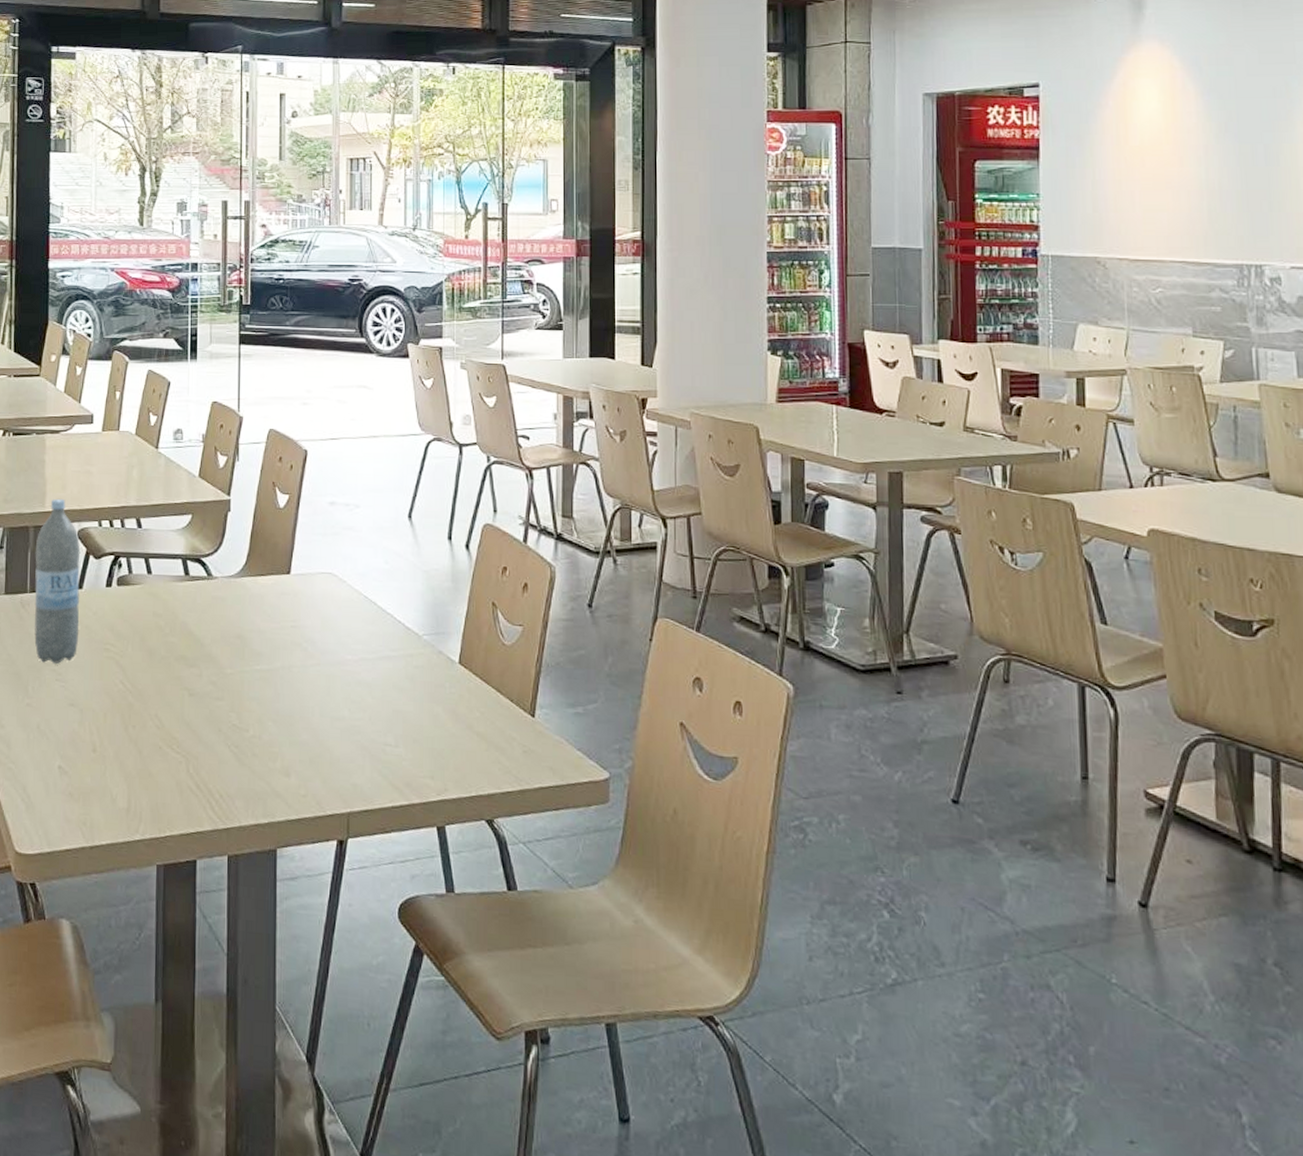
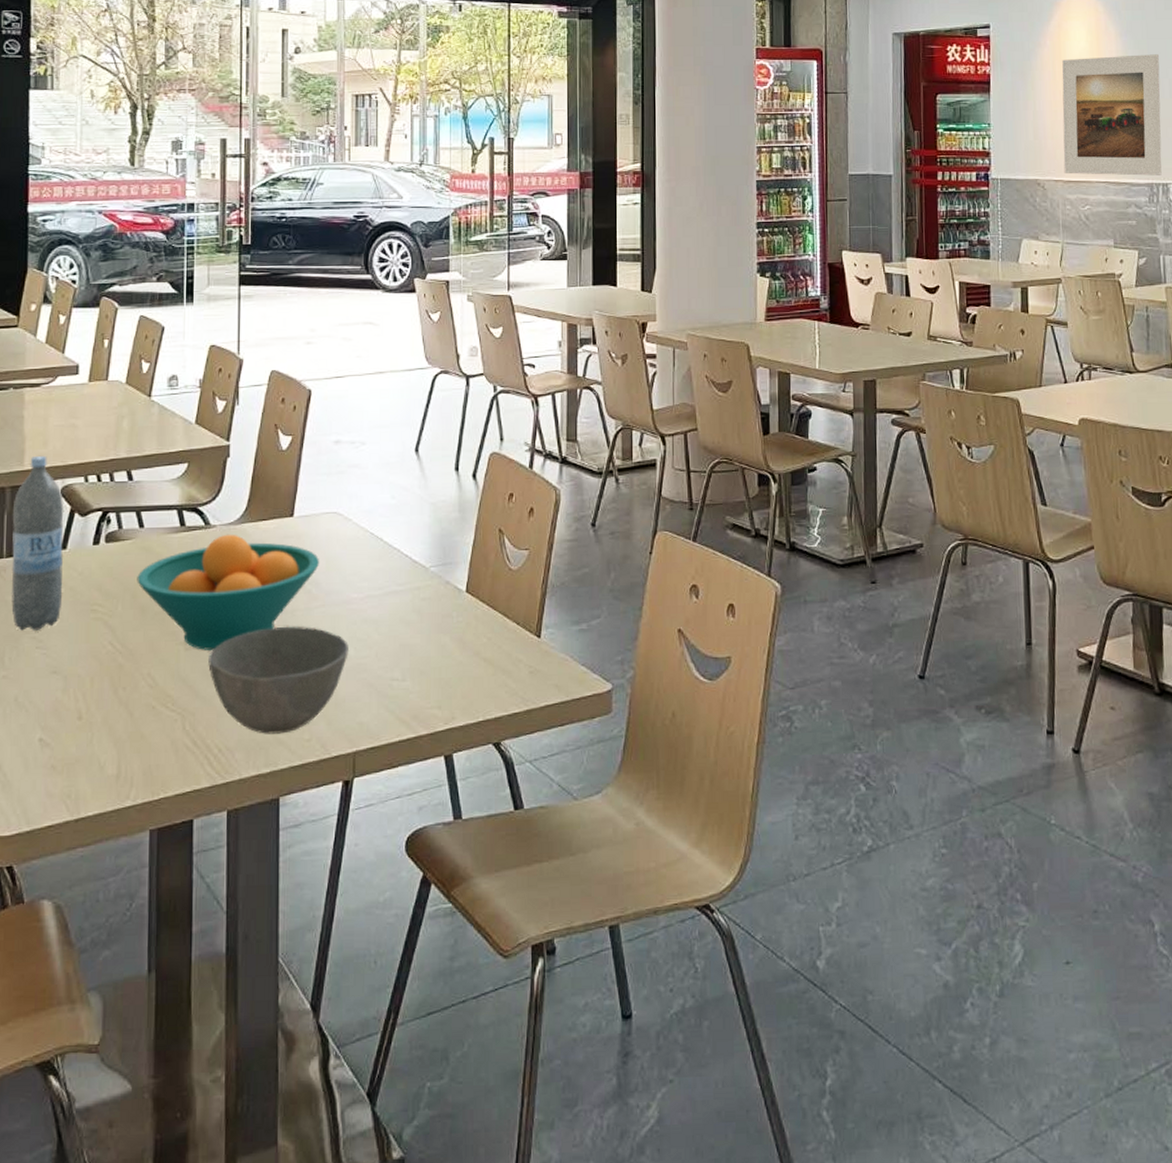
fruit bowl: none [145,586,315,698] -> present [137,534,319,650]
bowl: none [210,681,343,787] -> present [208,626,349,734]
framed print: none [1127,116,1255,255] -> present [1062,54,1162,176]

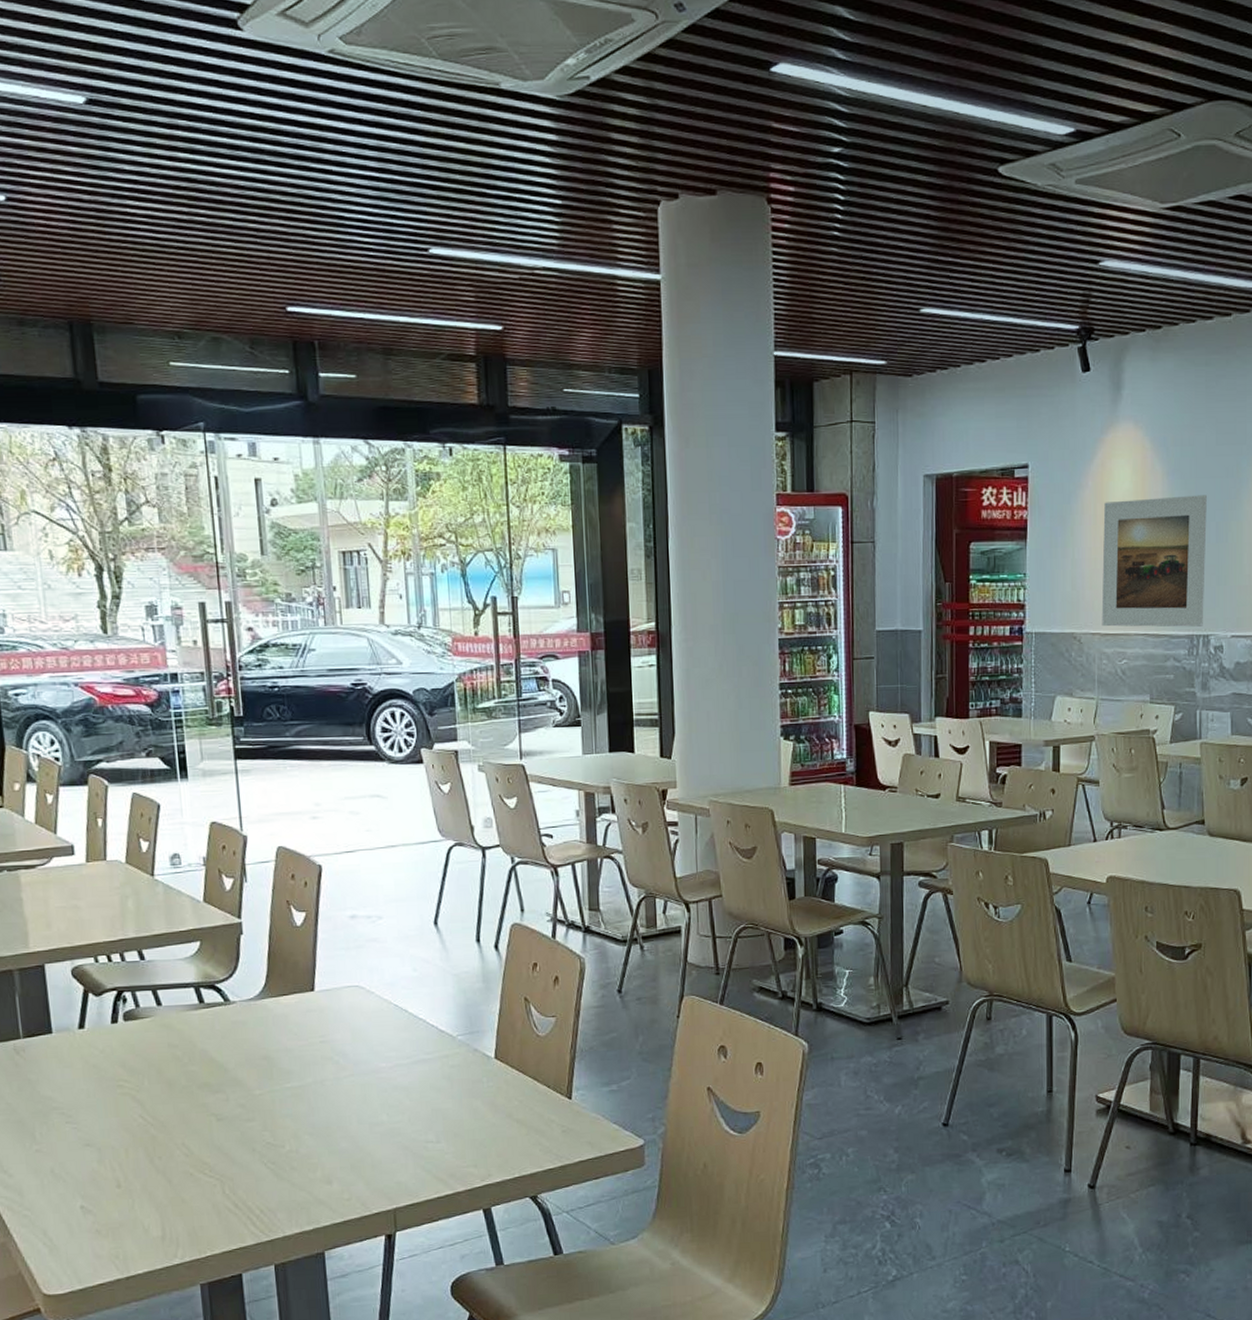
water bottle: present [11,455,64,631] -> none [23,937,87,1107]
fruit bowl: present [137,534,319,650] -> none [160,1009,345,1120]
bowl: present [208,626,349,734] -> none [241,1095,381,1195]

